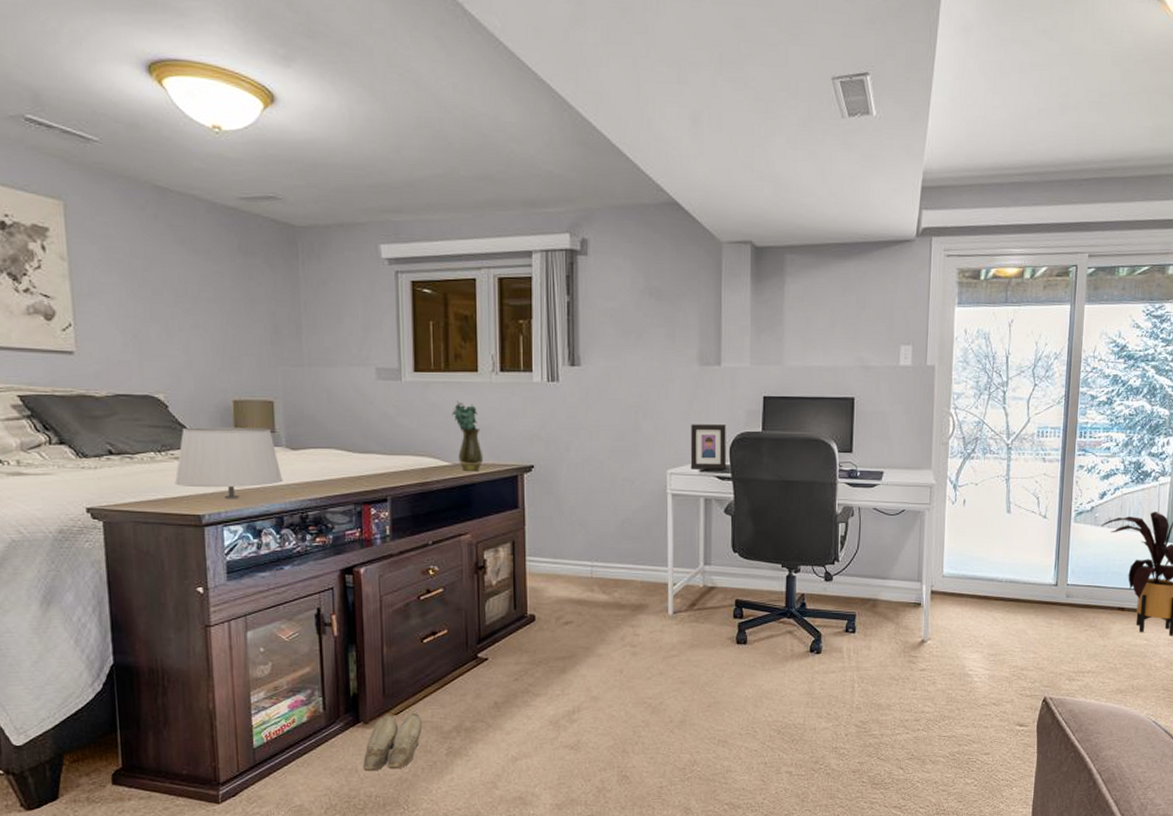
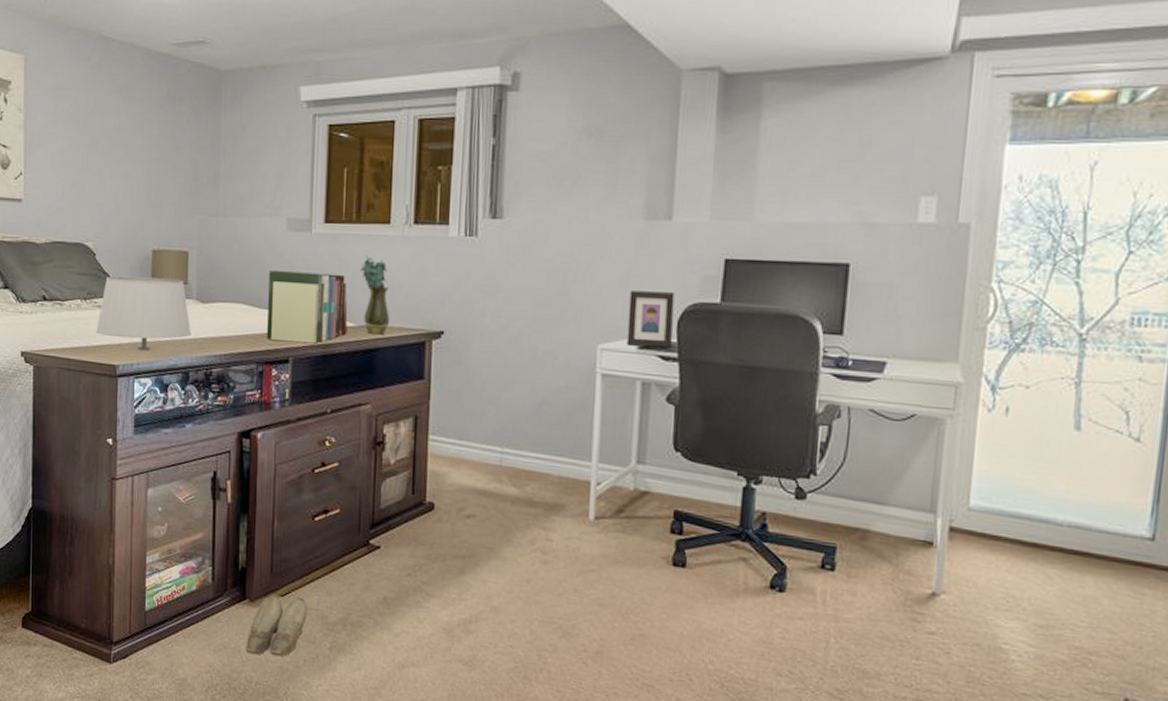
books: none [361,416,443,483] -> present [267,269,348,344]

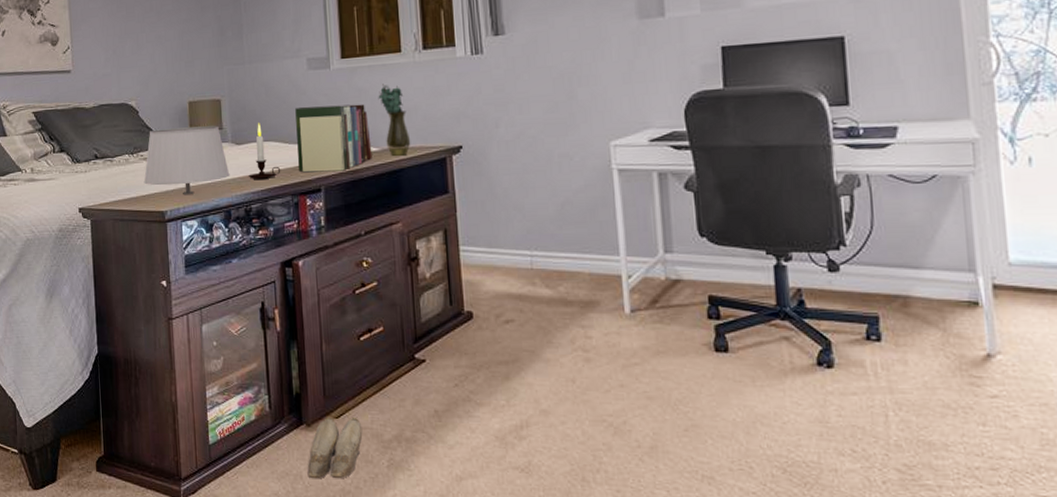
candle: none [212,282,248,344] -> present [249,123,281,180]
picture frame: present [626,290,675,348] -> none [634,84,681,140]

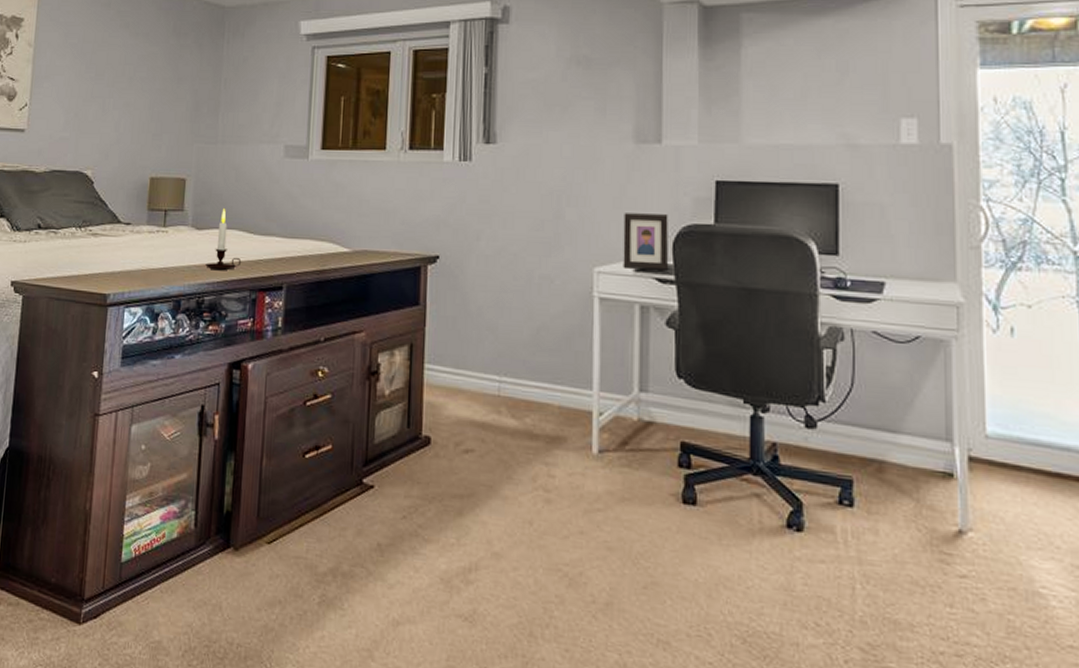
lamp shade: present [143,126,230,196] -> none [88,203,185,279]
books: present [295,104,372,173] -> none [261,196,343,270]
slippers: present [307,416,363,480] -> none [228,541,296,614]
vase: present [378,84,411,156] -> none [356,181,386,260]
picture frame: none [634,84,681,140] -> present [623,213,668,270]

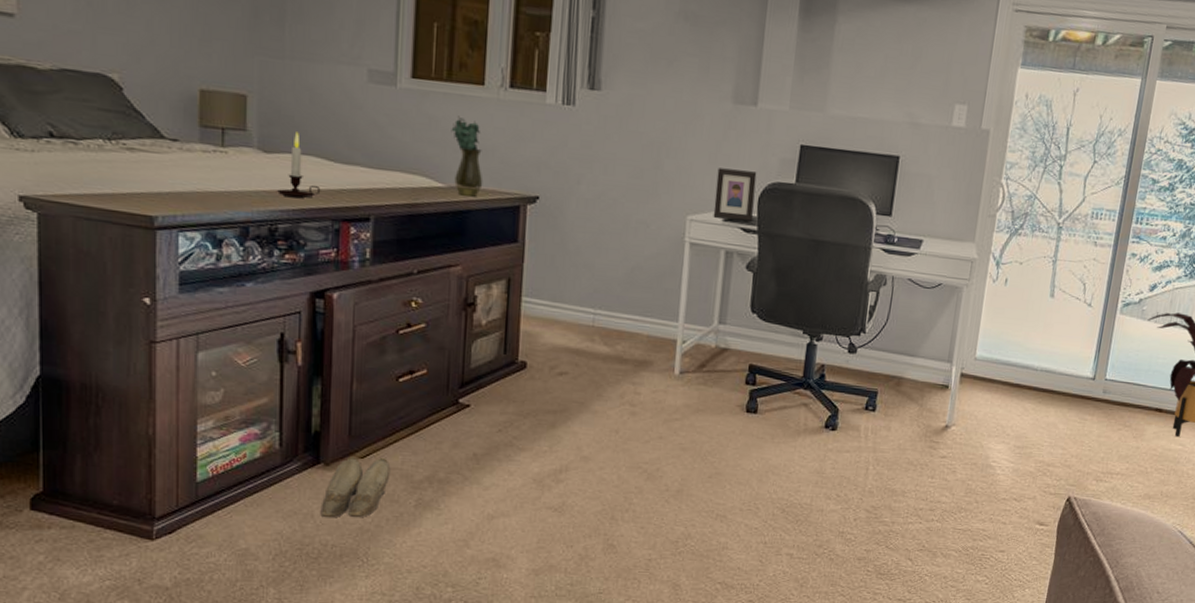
slippers: none [228,541,296,614] -> present [320,456,391,518]
vase: none [356,181,386,260] -> present [451,116,483,197]

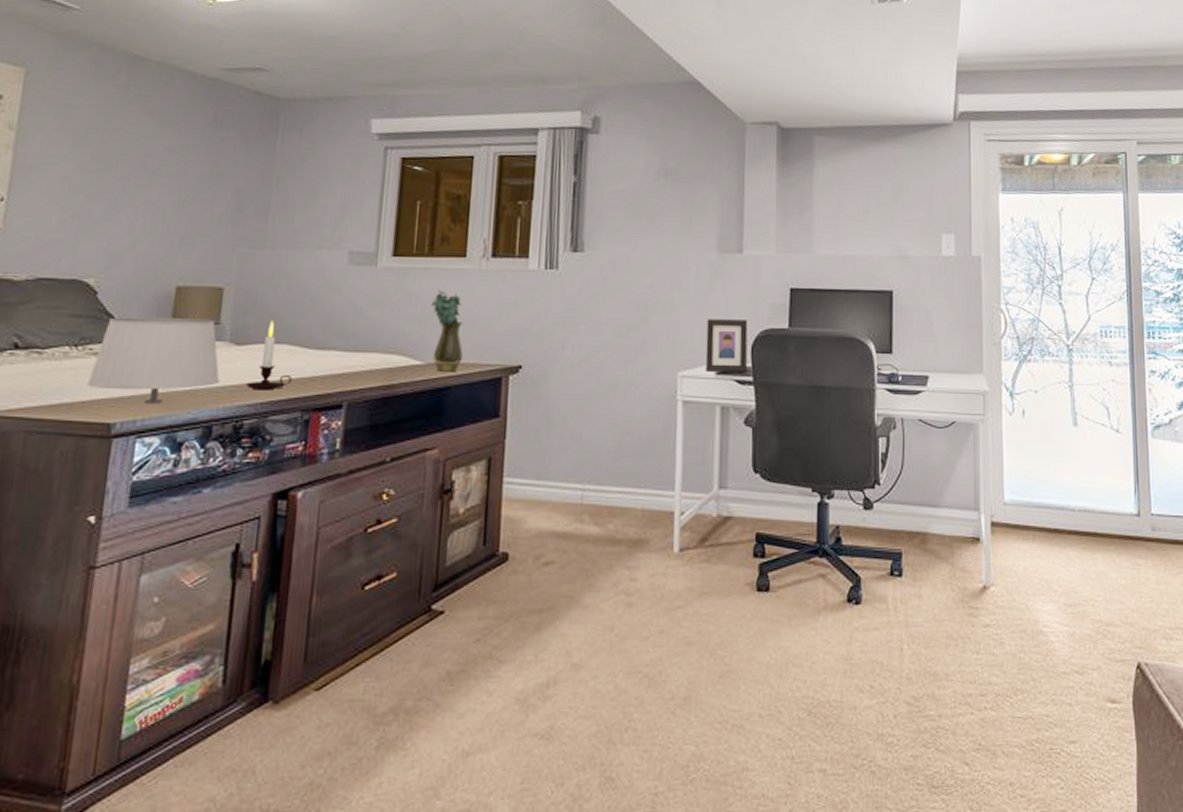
lamp shade: none [124,115,252,202] -> present [86,317,220,404]
slippers: present [320,456,391,518] -> none [263,686,350,774]

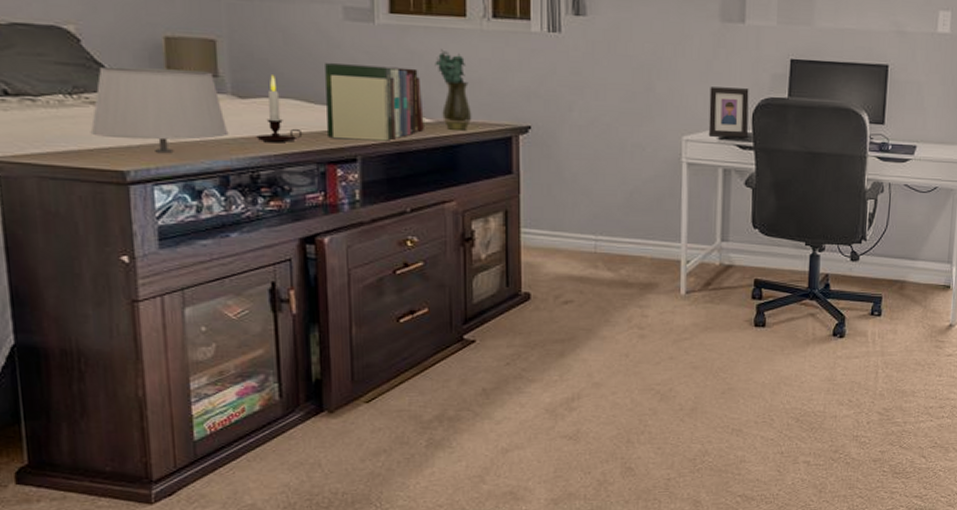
books: none [317,306,416,385] -> present [325,62,424,141]

